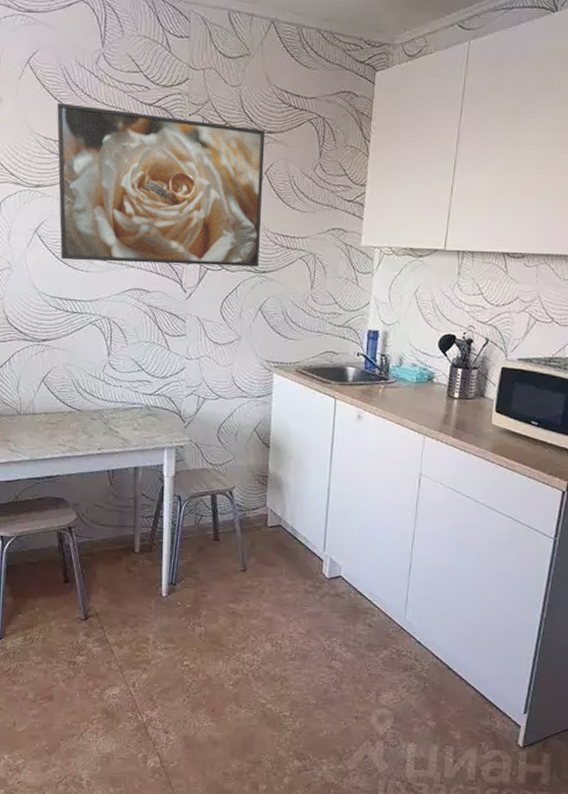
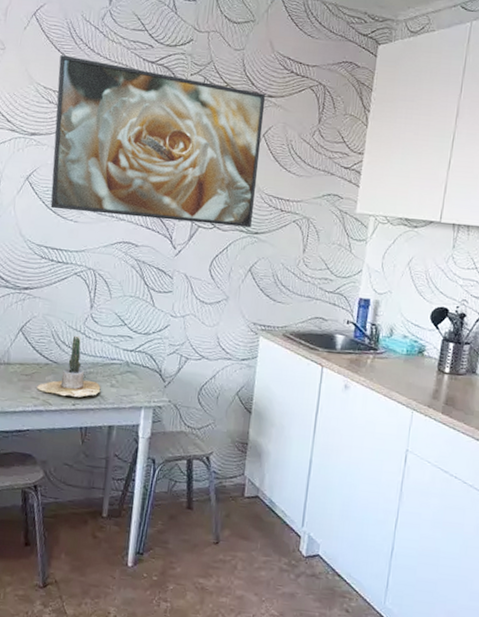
potted cactus: none [63,383,124,442] -> present [37,335,101,397]

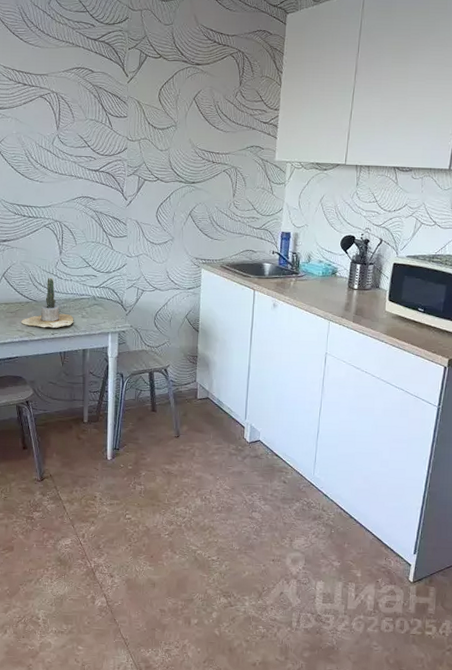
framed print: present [50,55,266,228] -> none [15,37,194,178]

